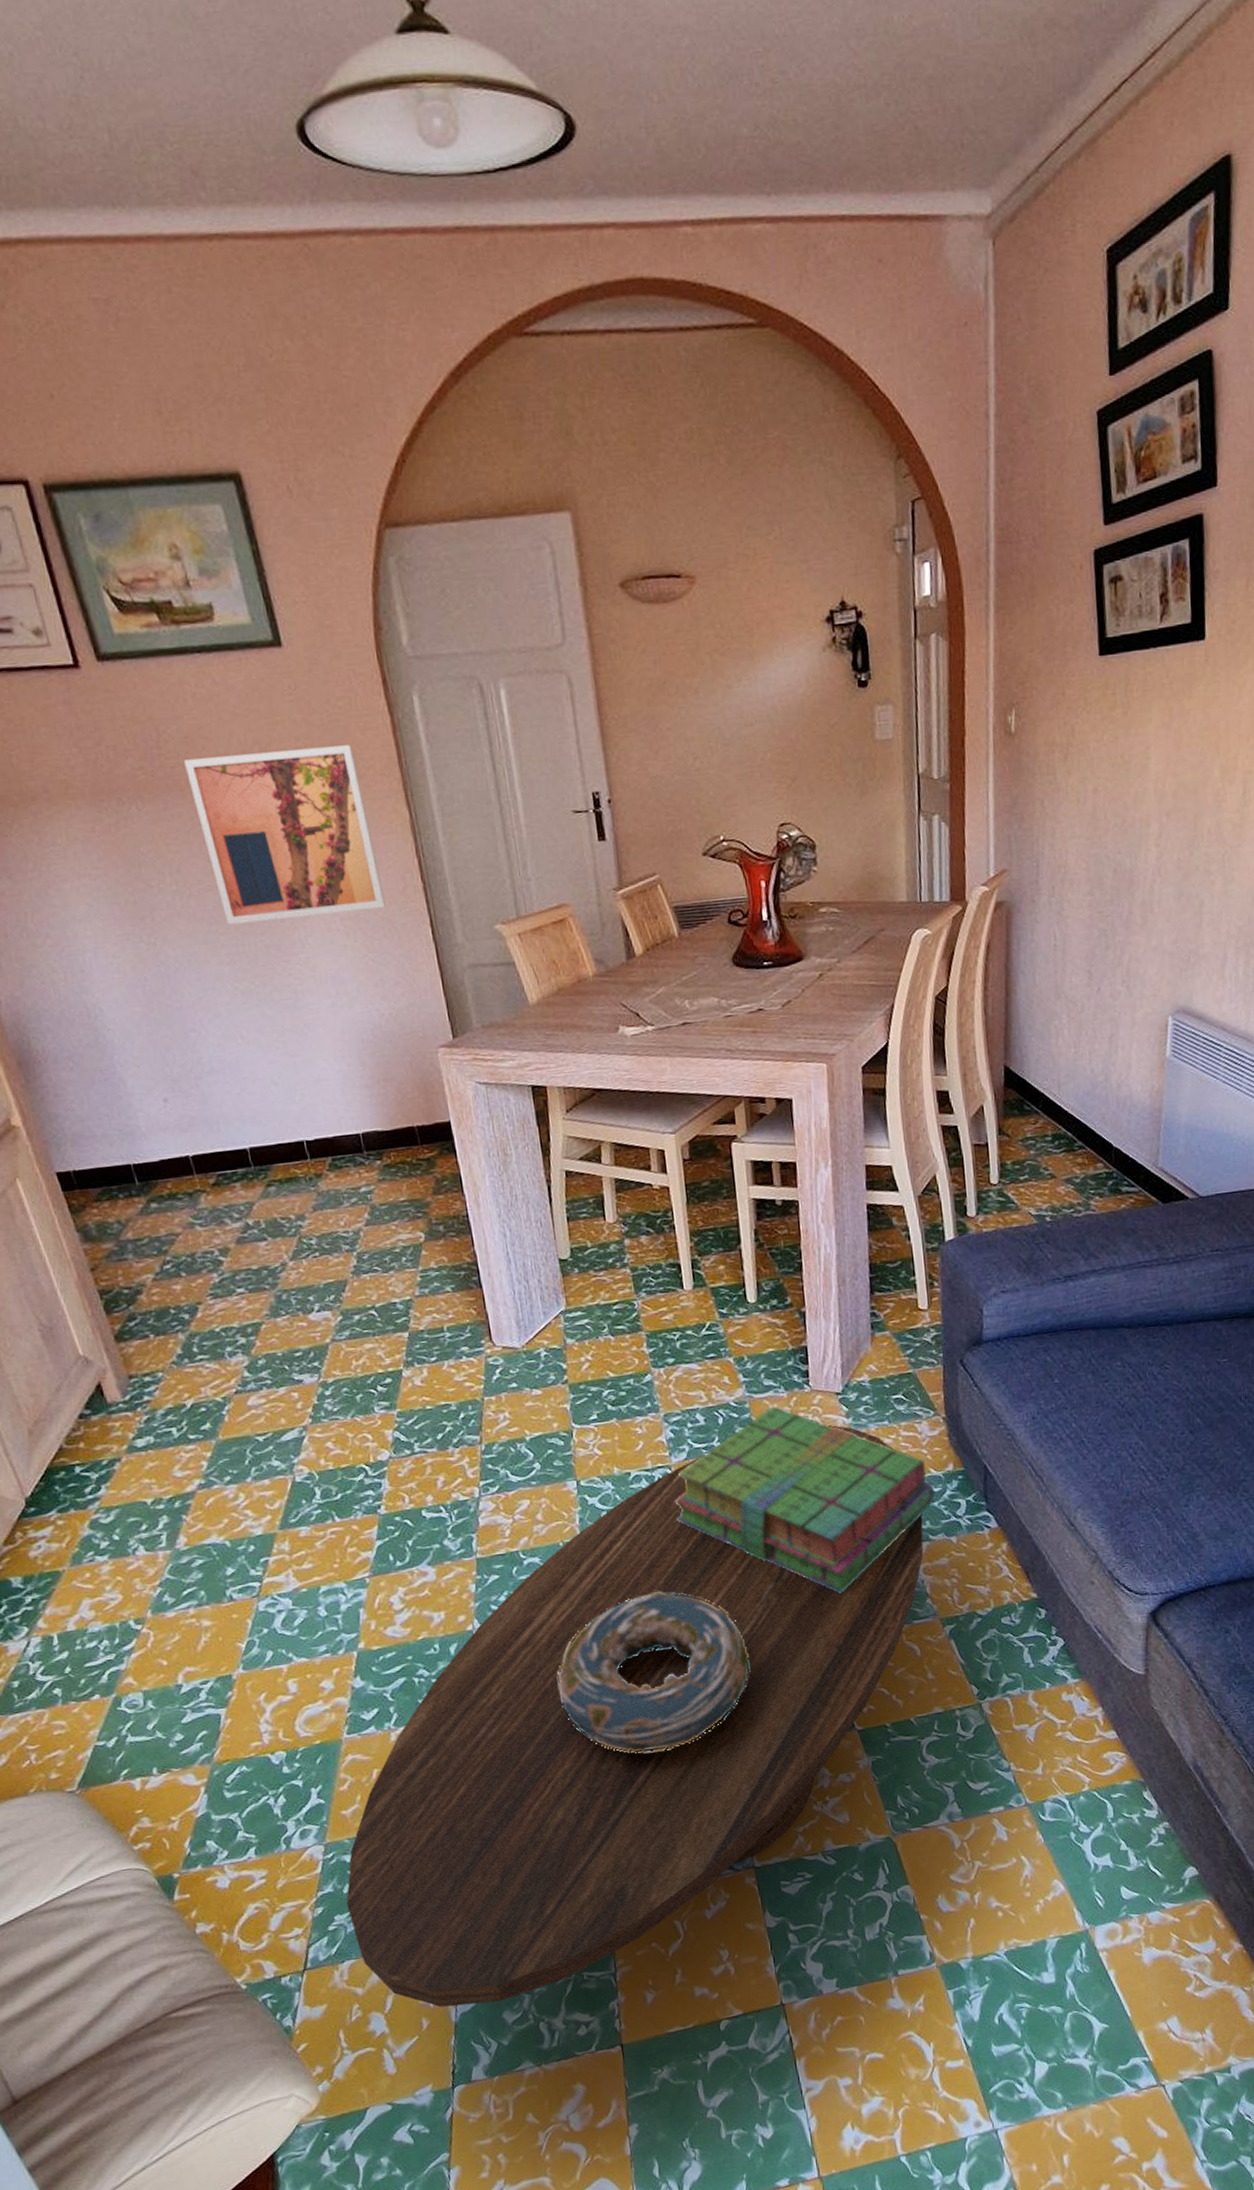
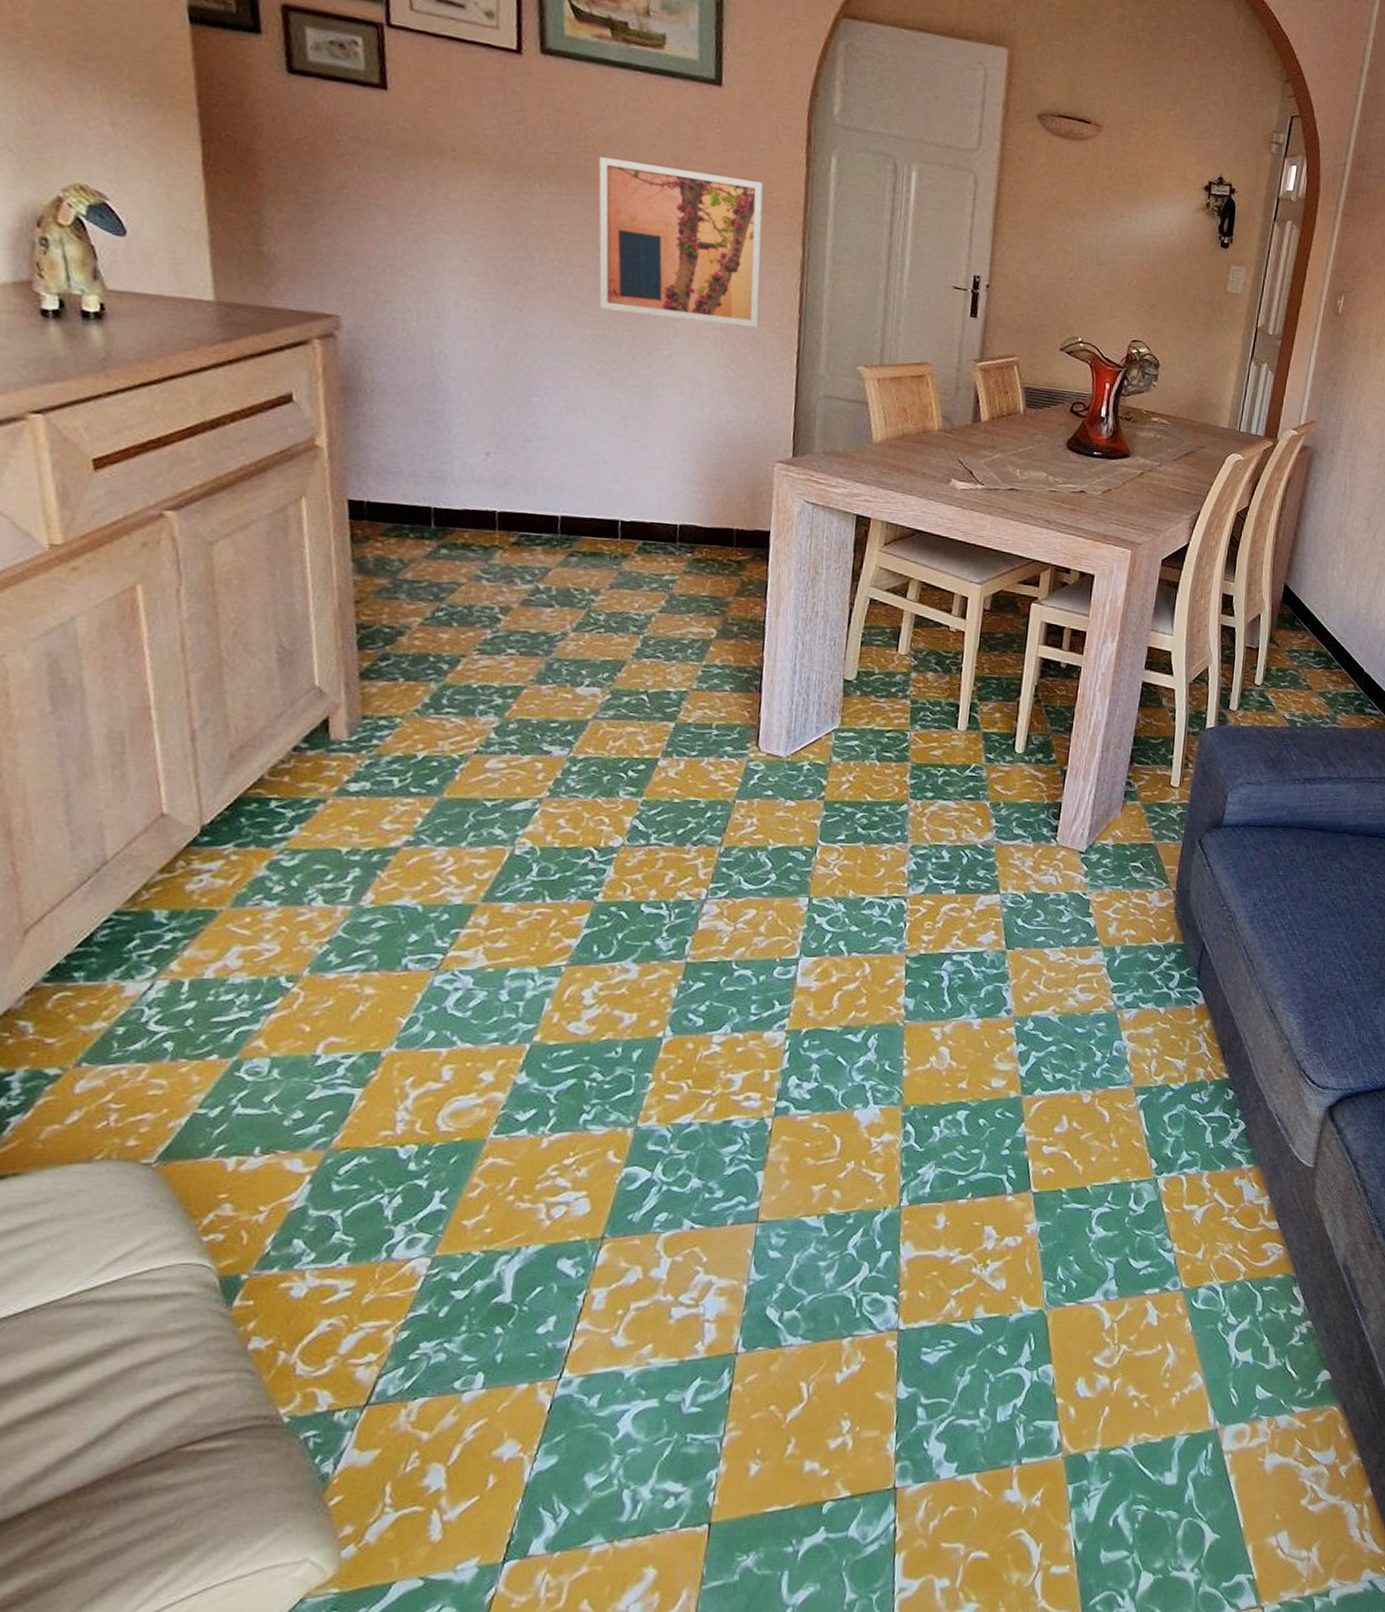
coffee table: present [346,1425,924,2008] -> none [437,882,1137,1463]
decorative bowl: present [556,1591,751,1754] -> none [737,1023,942,1194]
stack of books: present [673,1405,936,1594] -> none [899,854,1154,1050]

